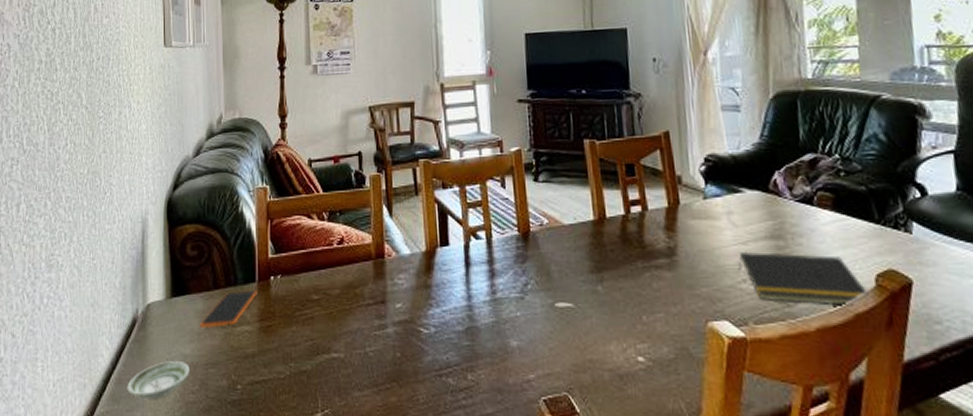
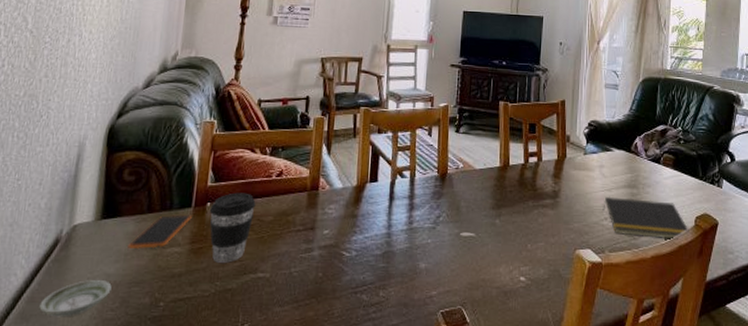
coffee cup: none [273,264,320,342] -> present [209,192,256,263]

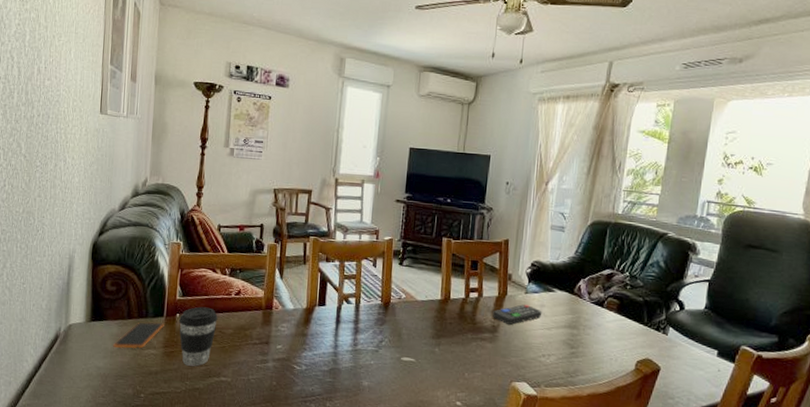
saucer: present [39,279,112,318] -> none [46,370,102,399]
remote control: none [553,166,602,188] -> present [492,304,543,325]
notepad: present [603,196,691,240] -> none [541,334,630,381]

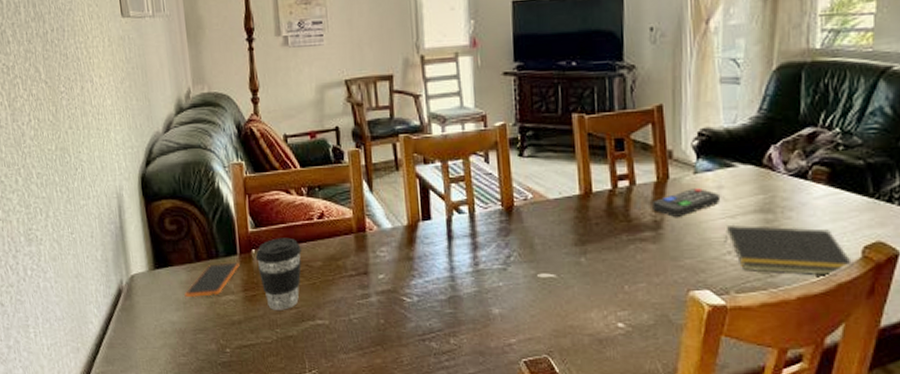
notepad: none [541,334,630,381] -> present [724,224,856,276]

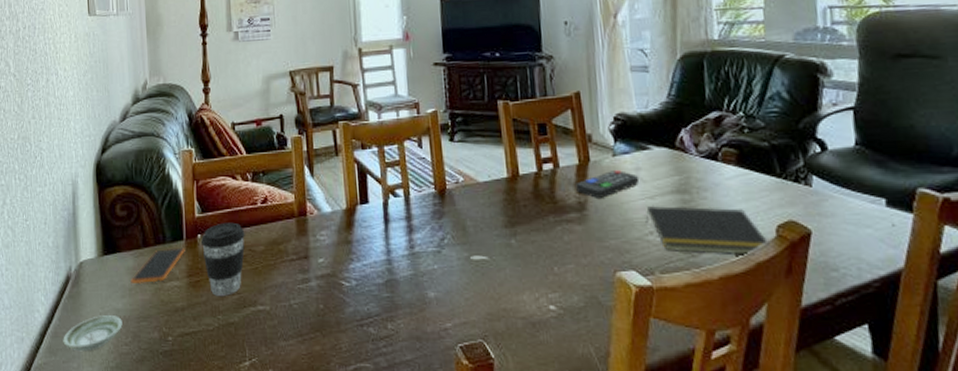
saucer: none [119,326,179,362] -> present [63,314,123,352]

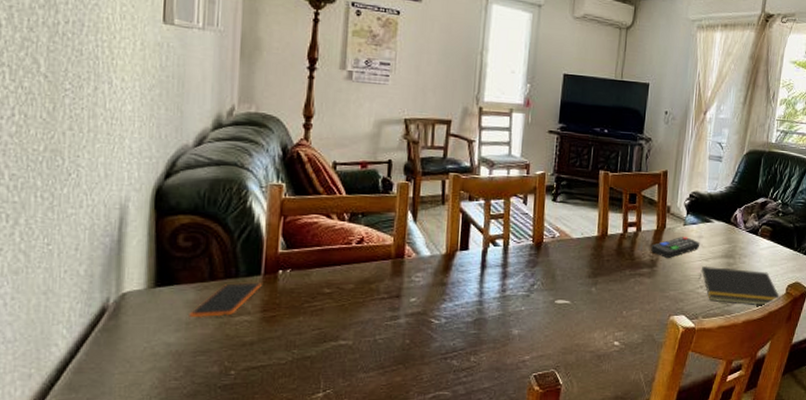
saucer: present [63,314,123,352] -> none [89,348,173,388]
coffee cup: present [200,222,245,296] -> none [281,260,334,331]

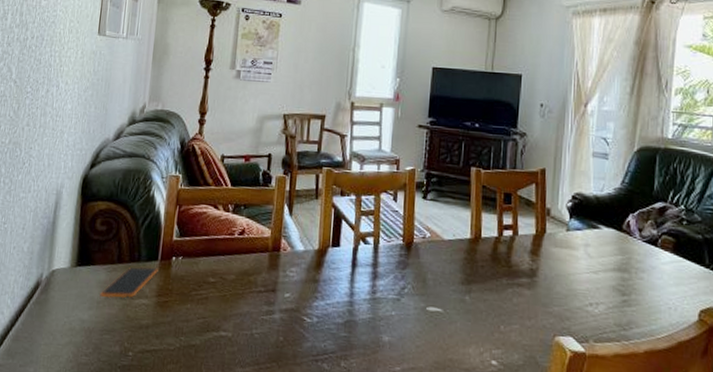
remote control: present [651,237,700,258] -> none [530,244,587,268]
notepad: present [699,265,782,306] -> none [587,279,693,335]

